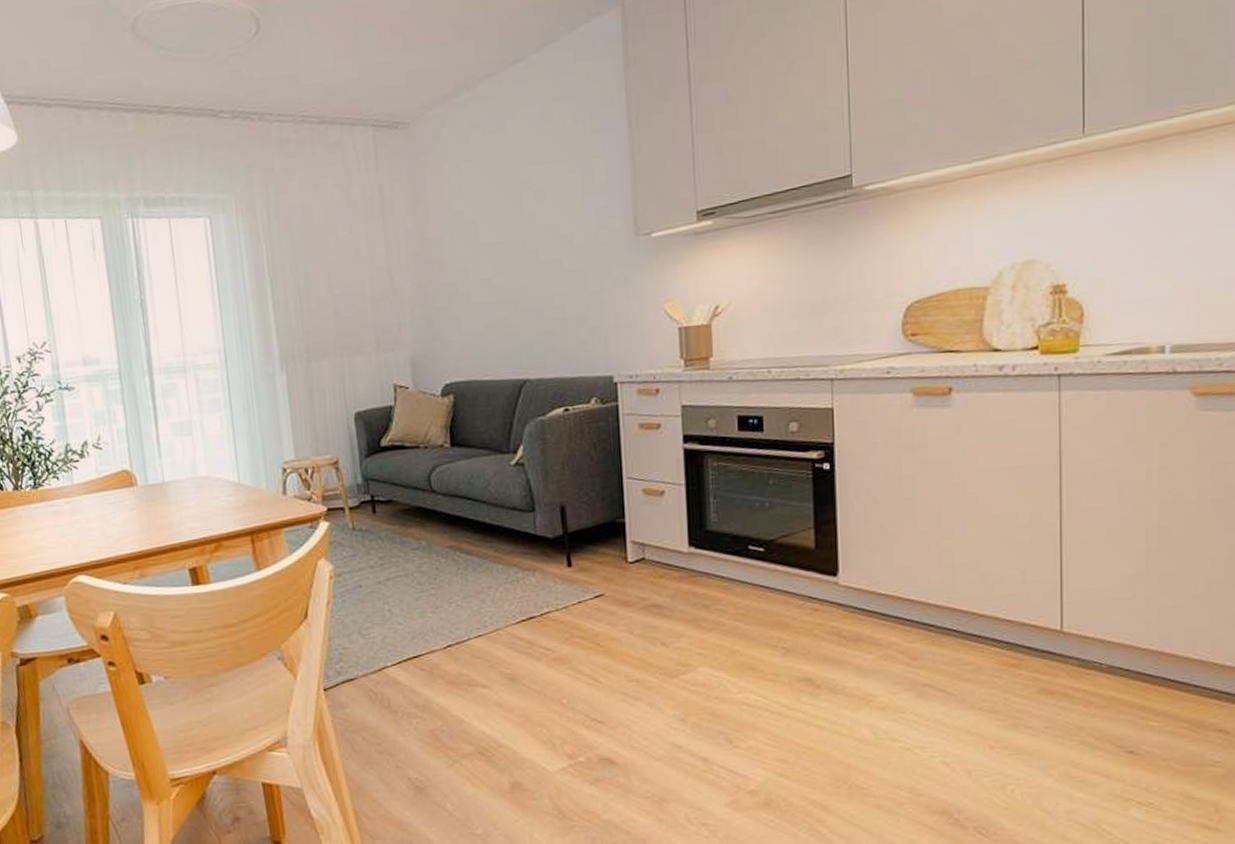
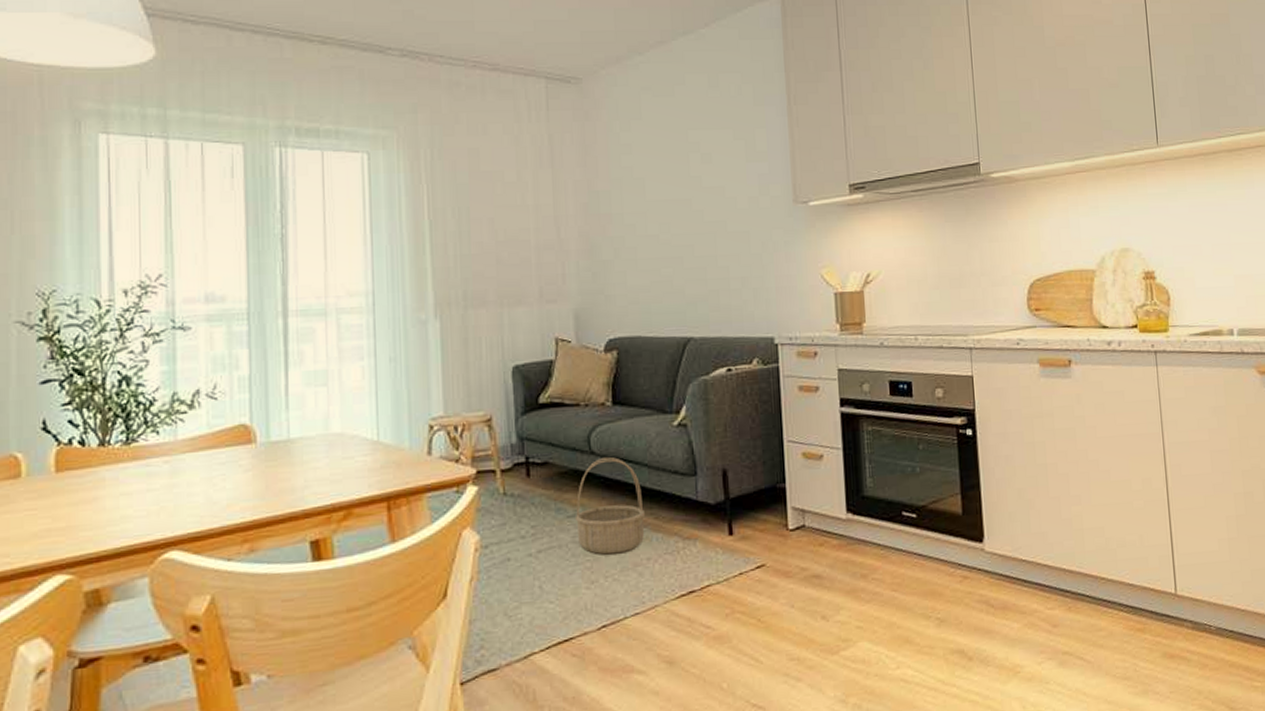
basket: none [418,495,486,585] -> present [574,457,646,556]

